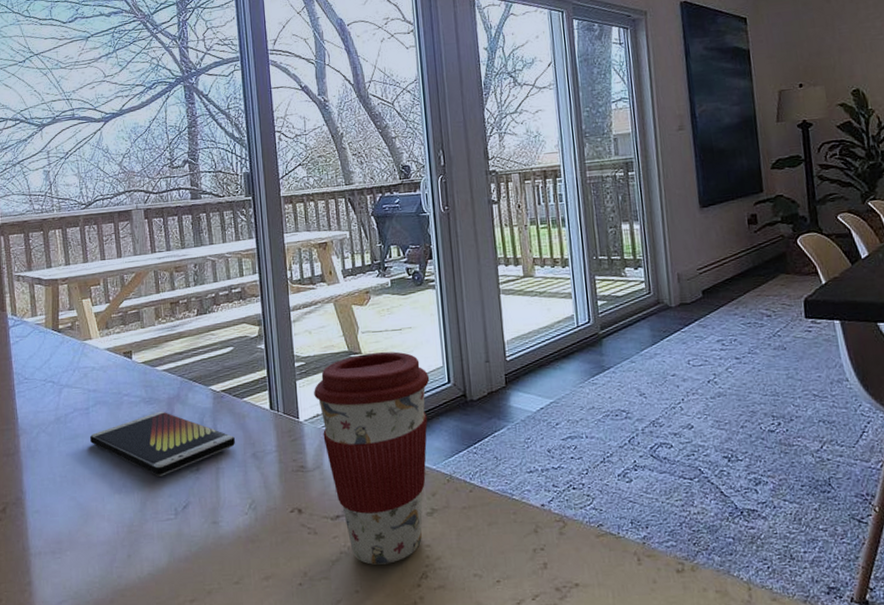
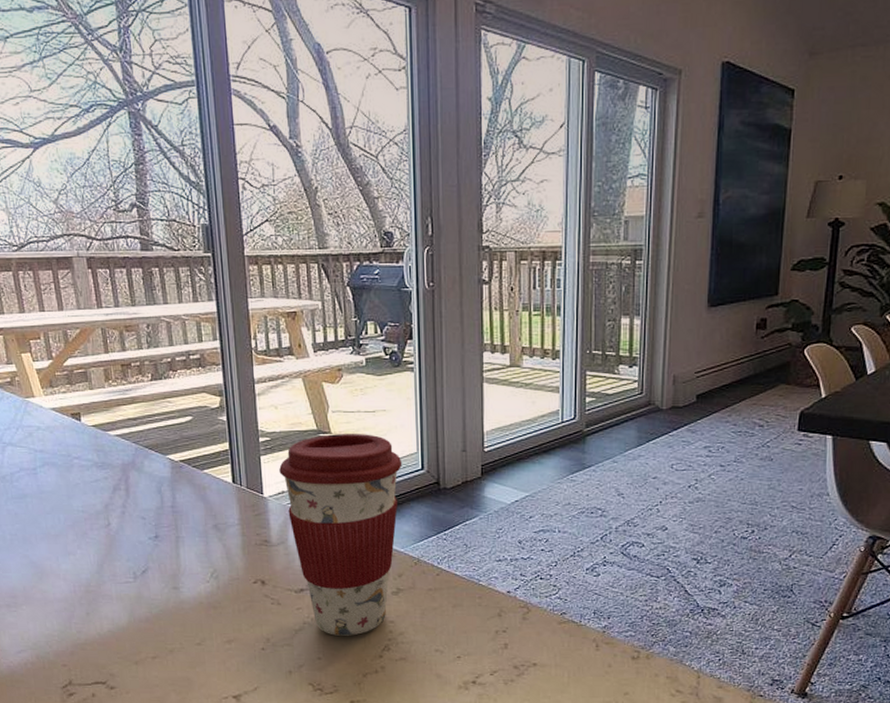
smartphone: present [89,411,236,476] -> none [39,477,196,541]

